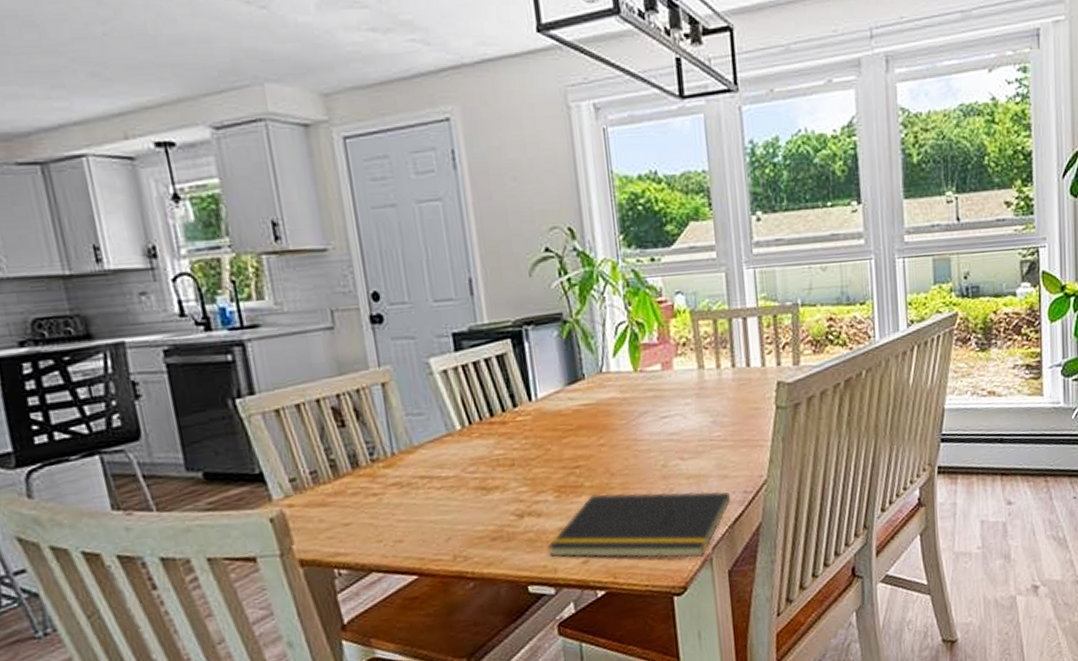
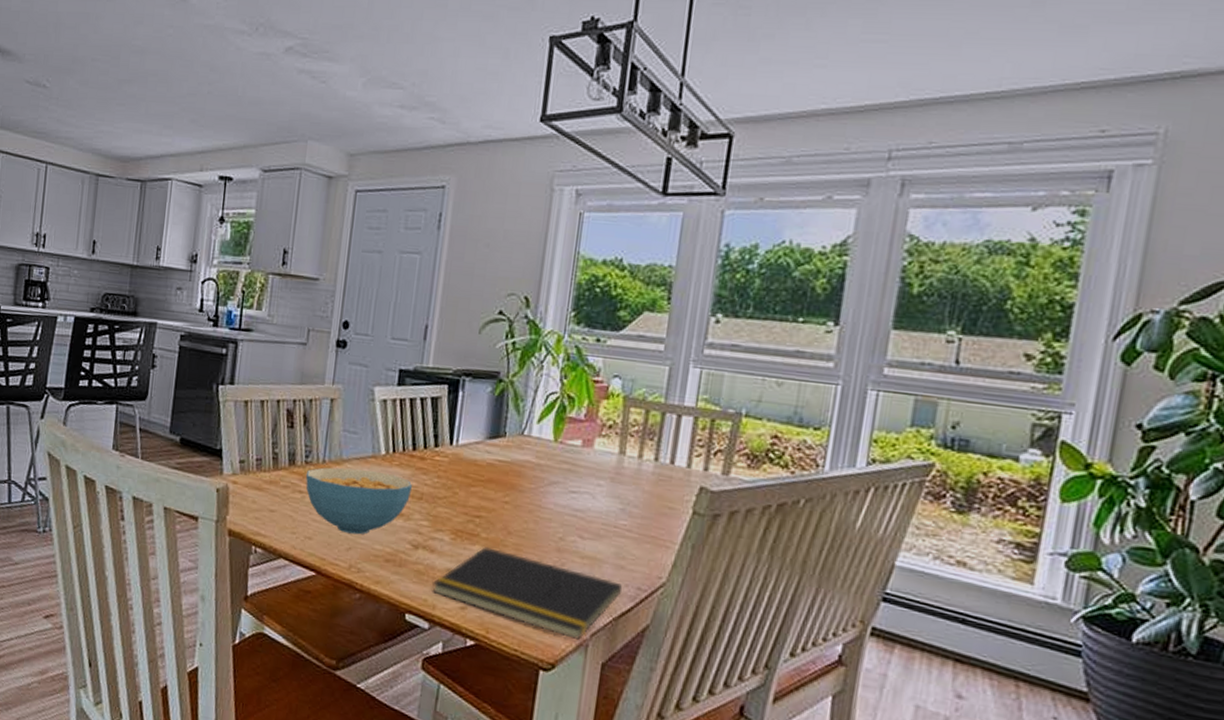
cereal bowl: none [375,448,501,524] -> present [305,467,413,535]

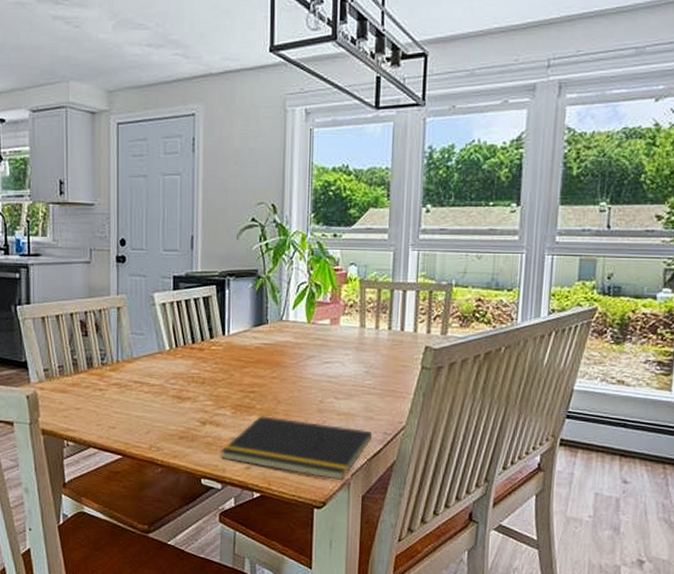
cereal bowl: present [305,467,413,535] -> none [103,364,196,420]

